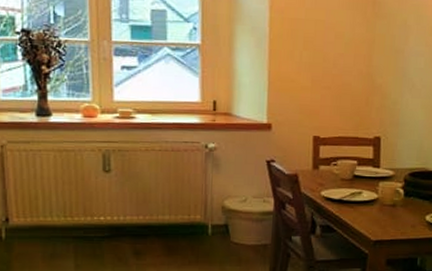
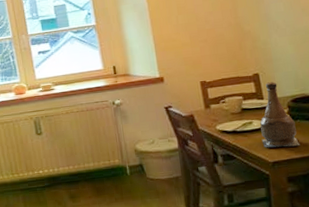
bottle: none [368,149,408,226] -> present [260,82,301,148]

